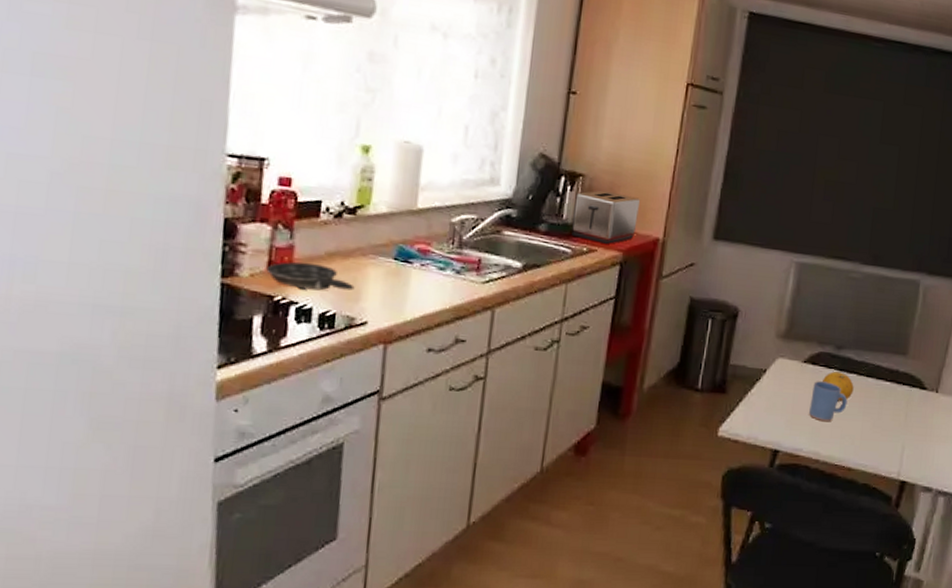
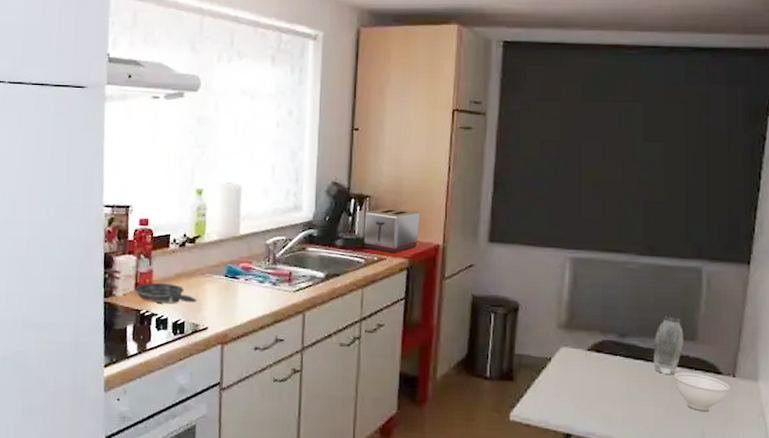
mug: present [809,381,848,422] -> none [598,368,637,407]
fruit: present [823,371,854,400] -> none [609,358,642,386]
vase: none [865,329,897,389] -> present [653,316,684,374]
bowl: none [883,387,933,426] -> present [675,372,730,411]

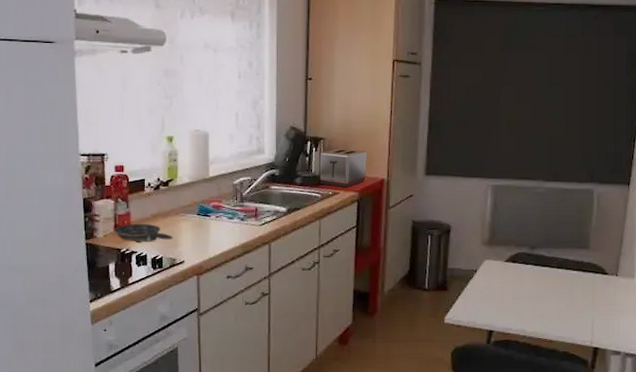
vase: present [653,316,684,374] -> none [556,230,579,277]
bowl: present [675,372,730,411] -> none [572,274,614,304]

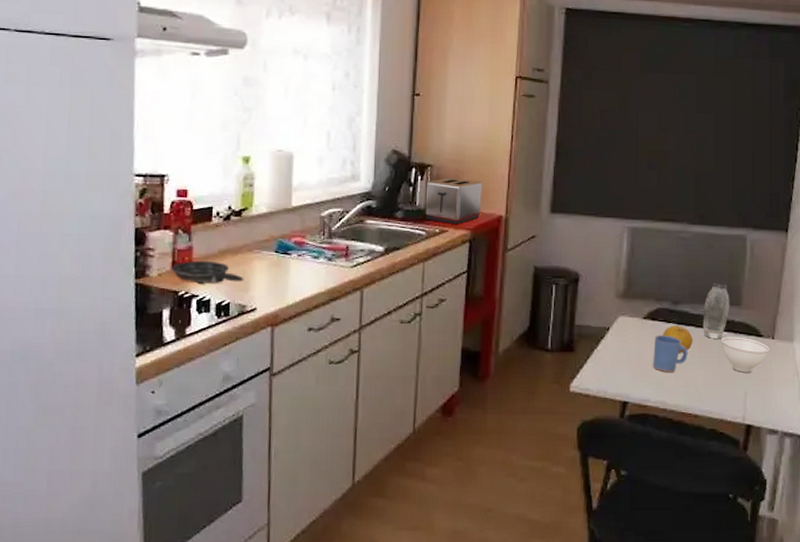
mug: none [514,275,544,306] -> present [653,335,688,373]
fruit: none [522,267,548,288] -> present [663,325,693,352]
vase: none [556,230,579,277] -> present [703,283,730,339]
bowl: none [572,274,614,304] -> present [721,336,770,373]

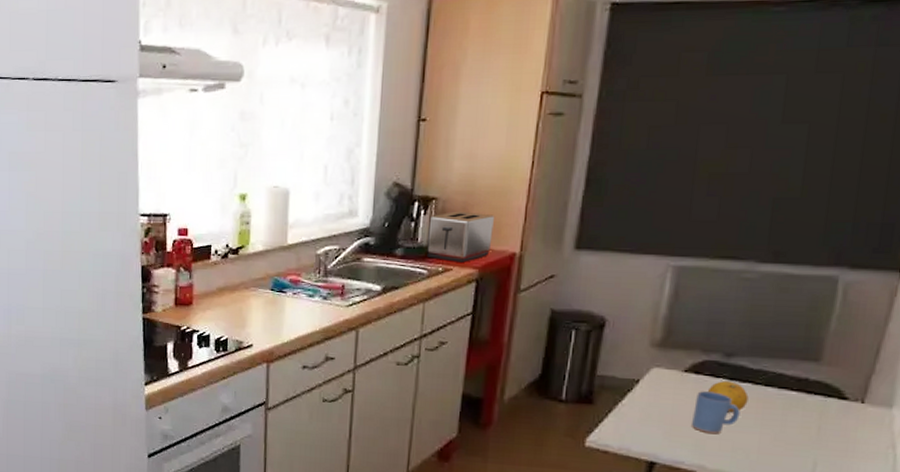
frying pan: present [171,260,244,283] -> none [174,297,241,319]
vase: present [703,283,730,339] -> none [763,333,806,399]
bowl: present [721,336,770,373] -> none [787,397,857,441]

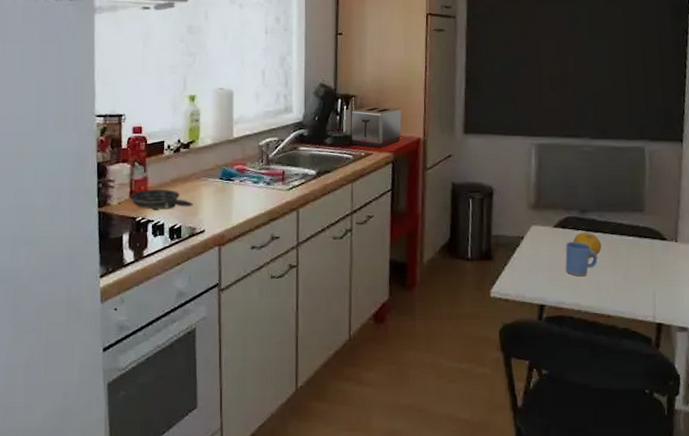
frying pan: none [174,297,241,319] -> present [129,189,193,209]

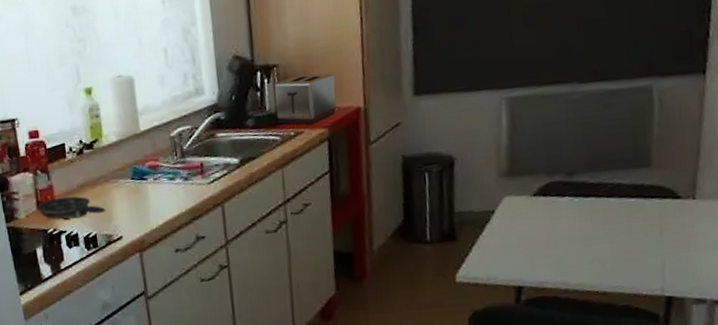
mug: present [565,242,598,277] -> none [548,210,590,251]
fruit: present [573,232,602,257] -> none [558,198,595,227]

